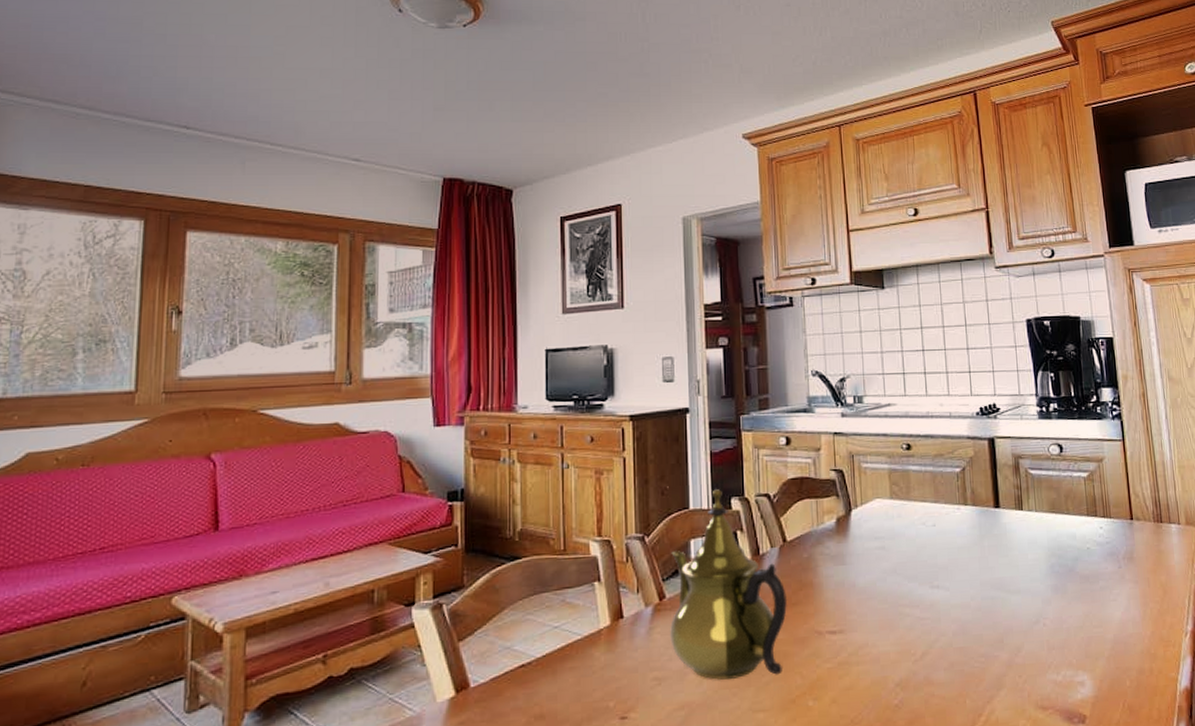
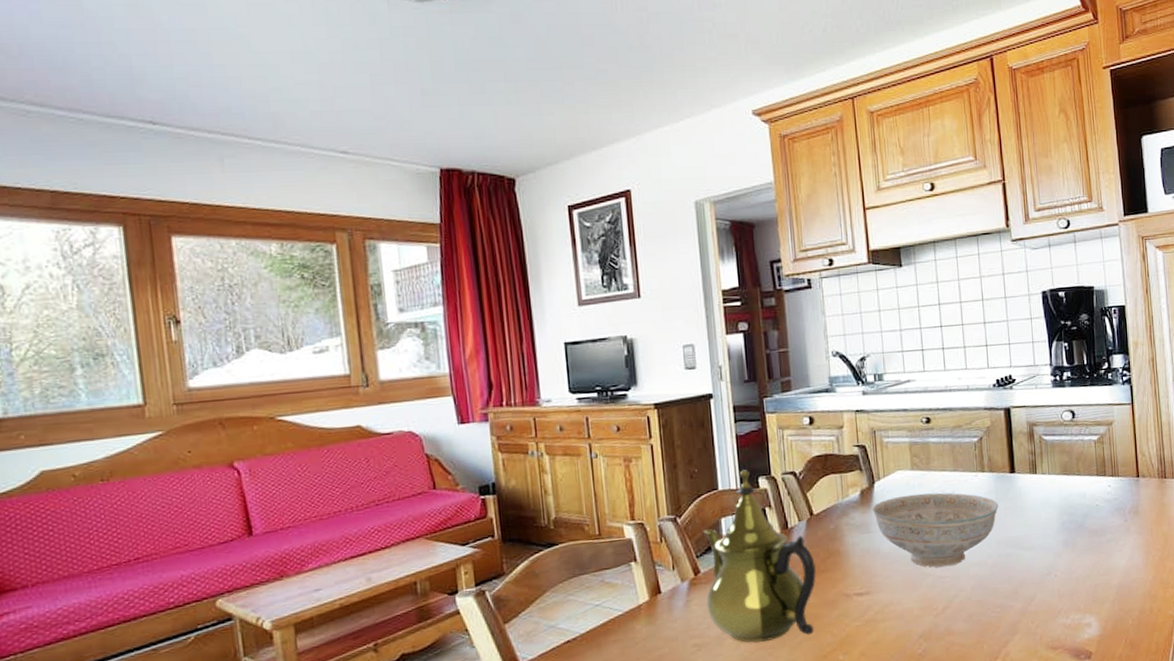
decorative bowl: none [848,524,982,607] -> present [872,492,999,568]

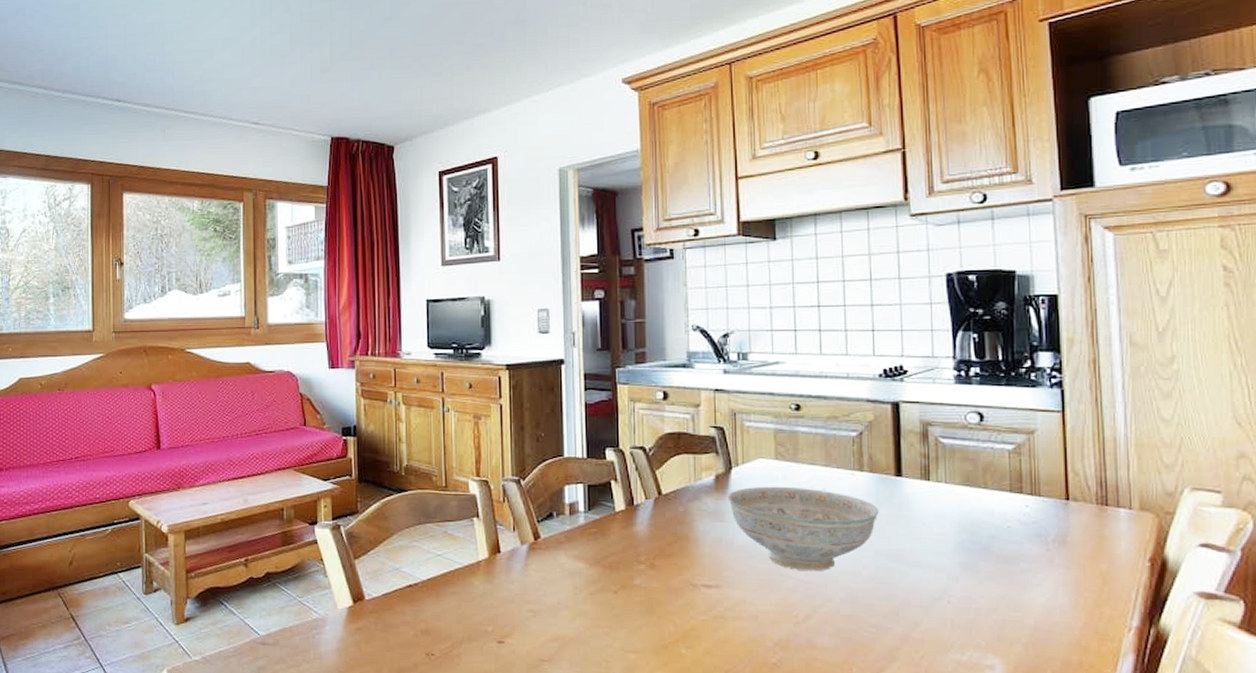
teapot: present [703,470,817,643] -> none [543,439,662,621]

